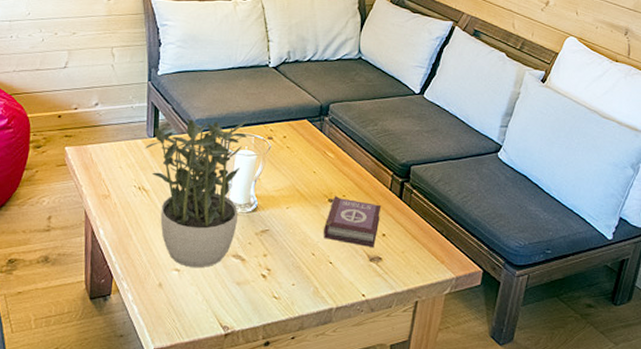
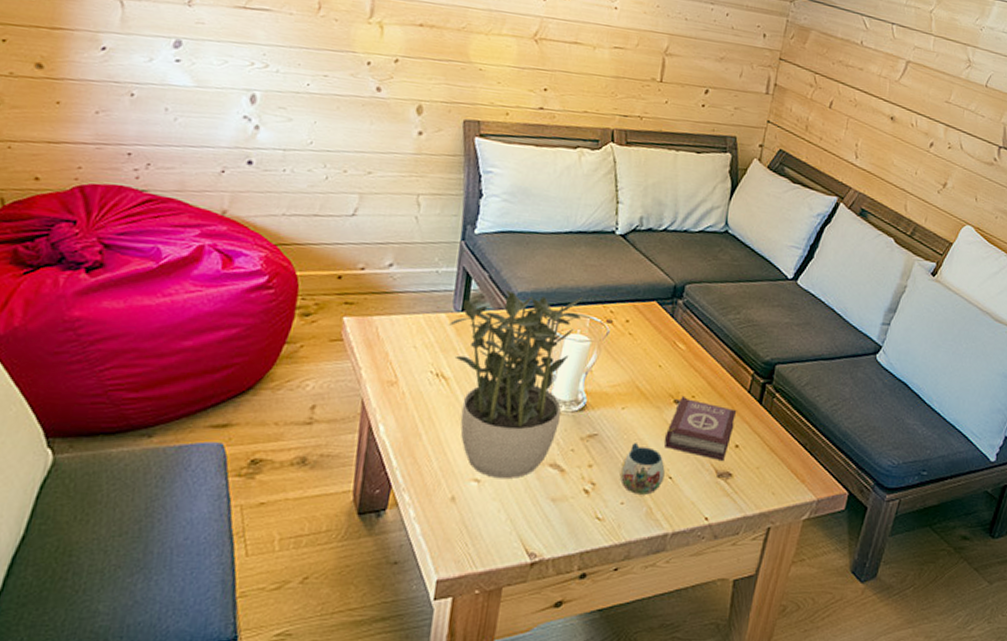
mug: none [289,236,326,277] -> present [619,443,665,495]

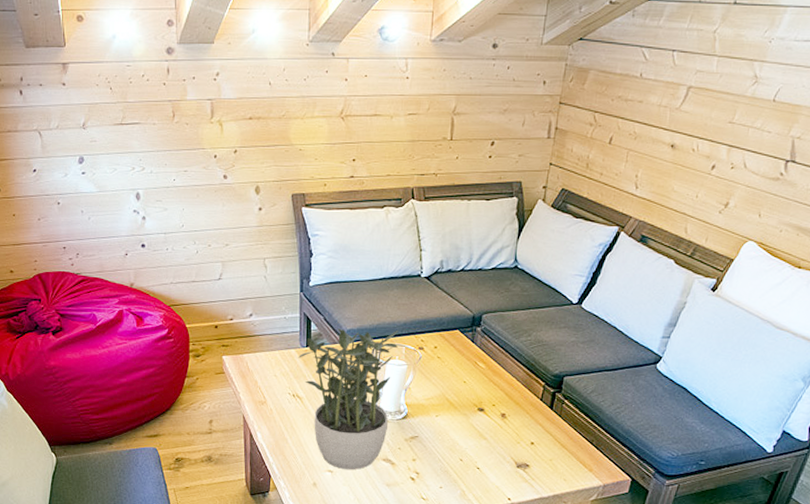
mug: present [619,443,665,495] -> none [437,442,473,481]
book: present [664,395,737,460] -> none [471,404,531,455]

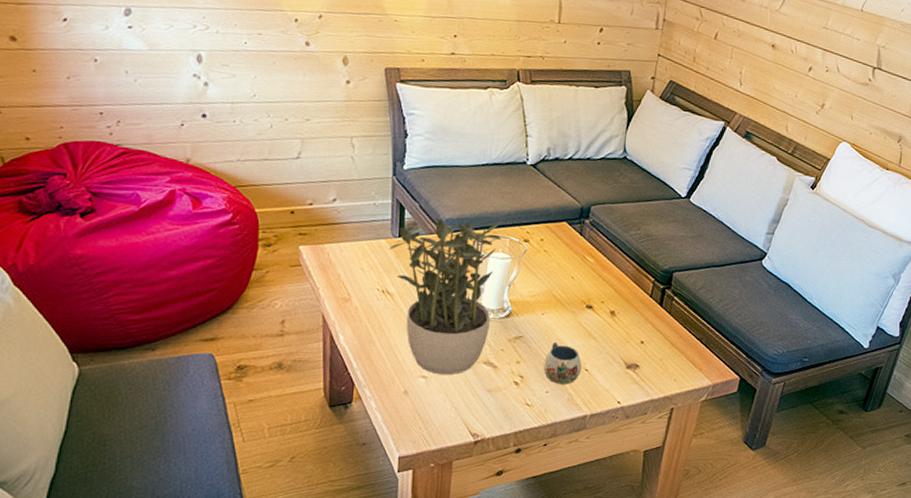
mug: none [437,442,473,481] -> present [543,342,582,384]

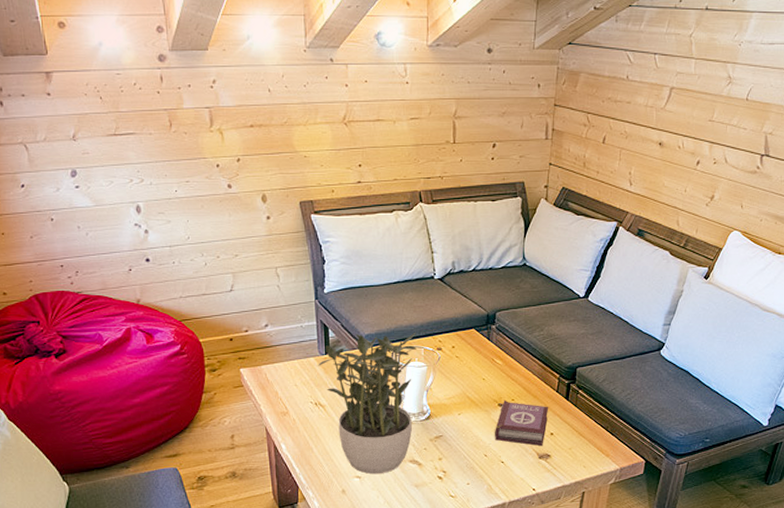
mug: present [543,342,582,384] -> none [463,439,497,476]
book: none [579,301,641,354] -> present [494,400,549,446]

